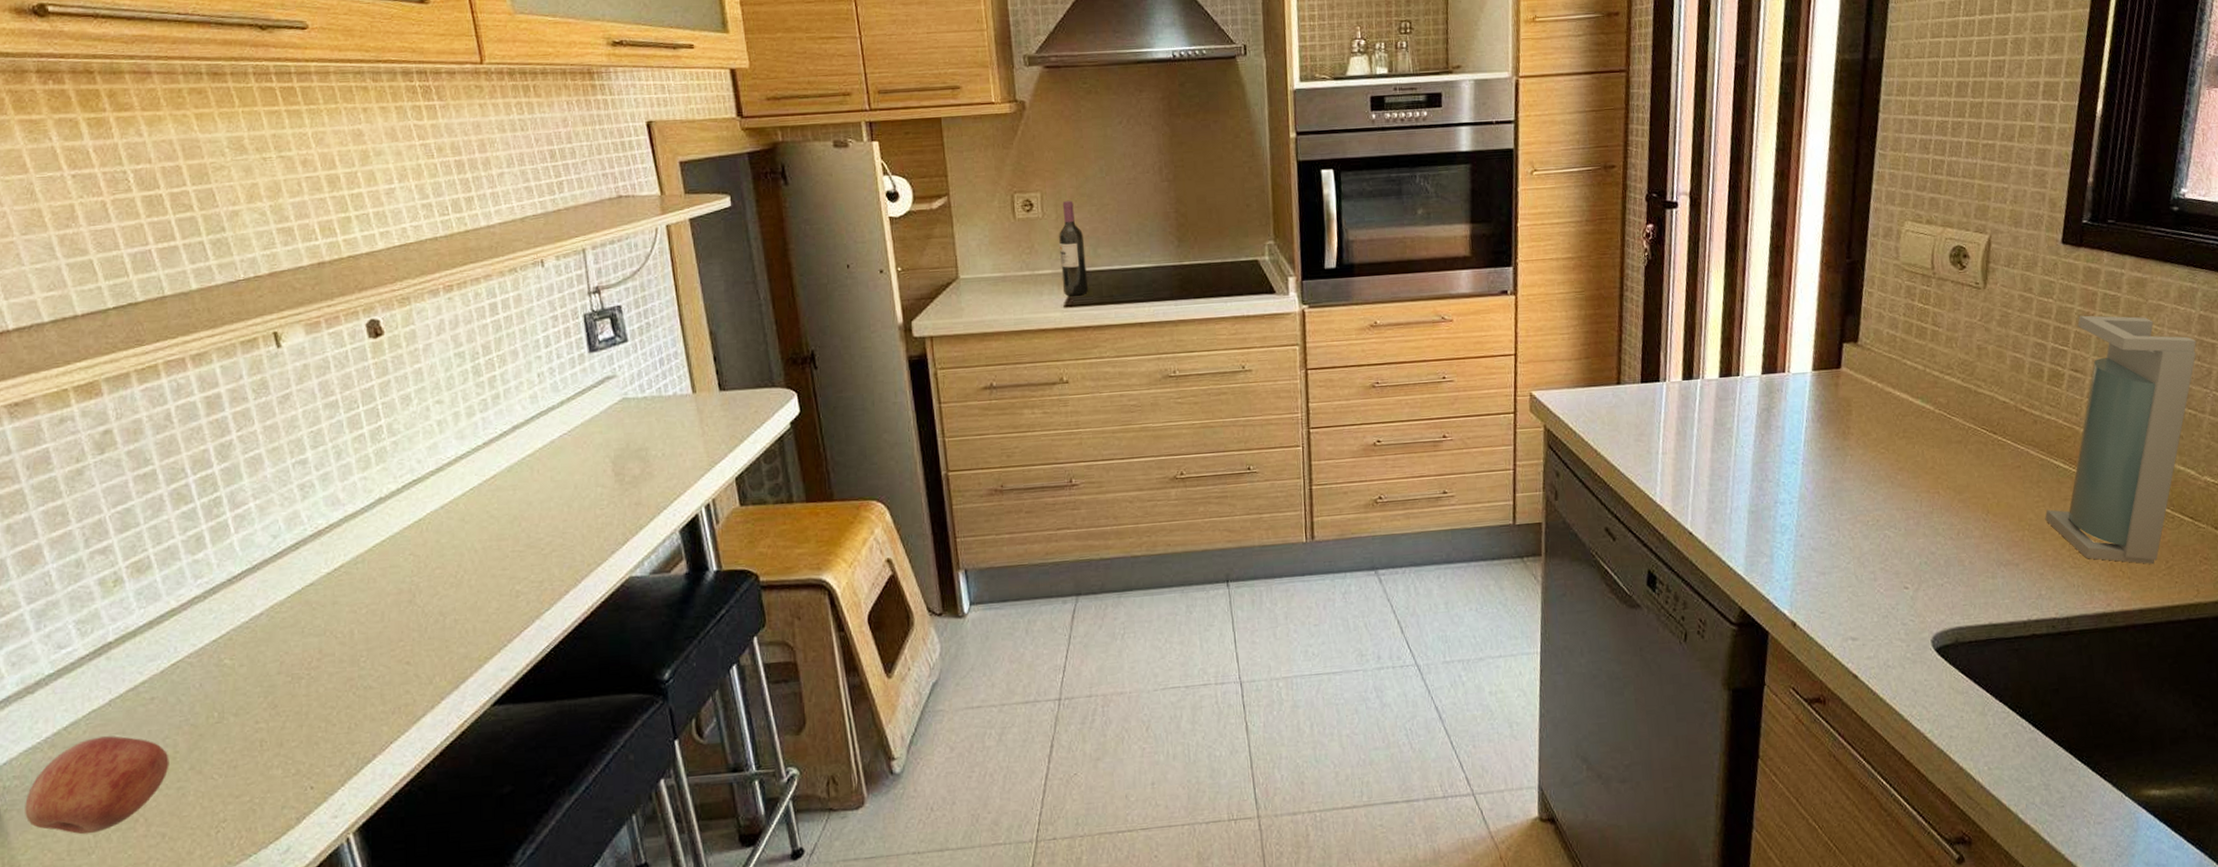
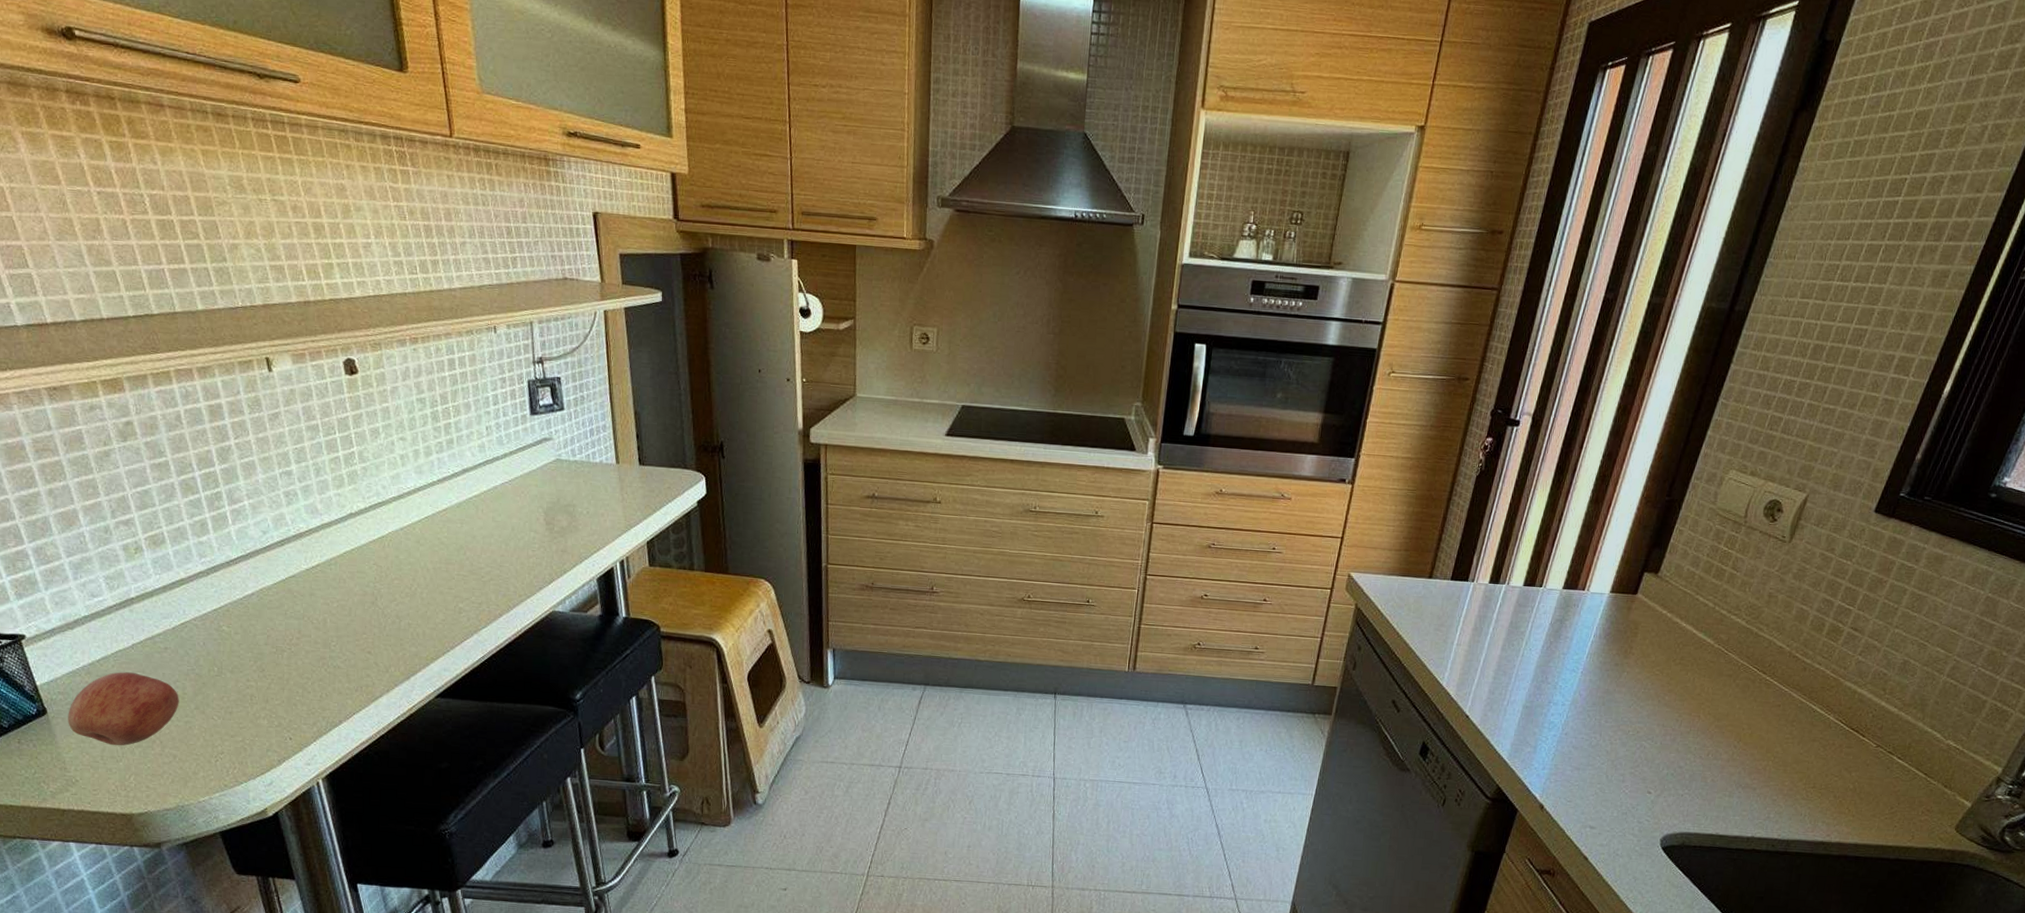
wine bottle: present [1058,201,1089,296] -> none [946,339,971,427]
soap dispenser: present [2045,315,2197,565] -> none [1790,580,1977,808]

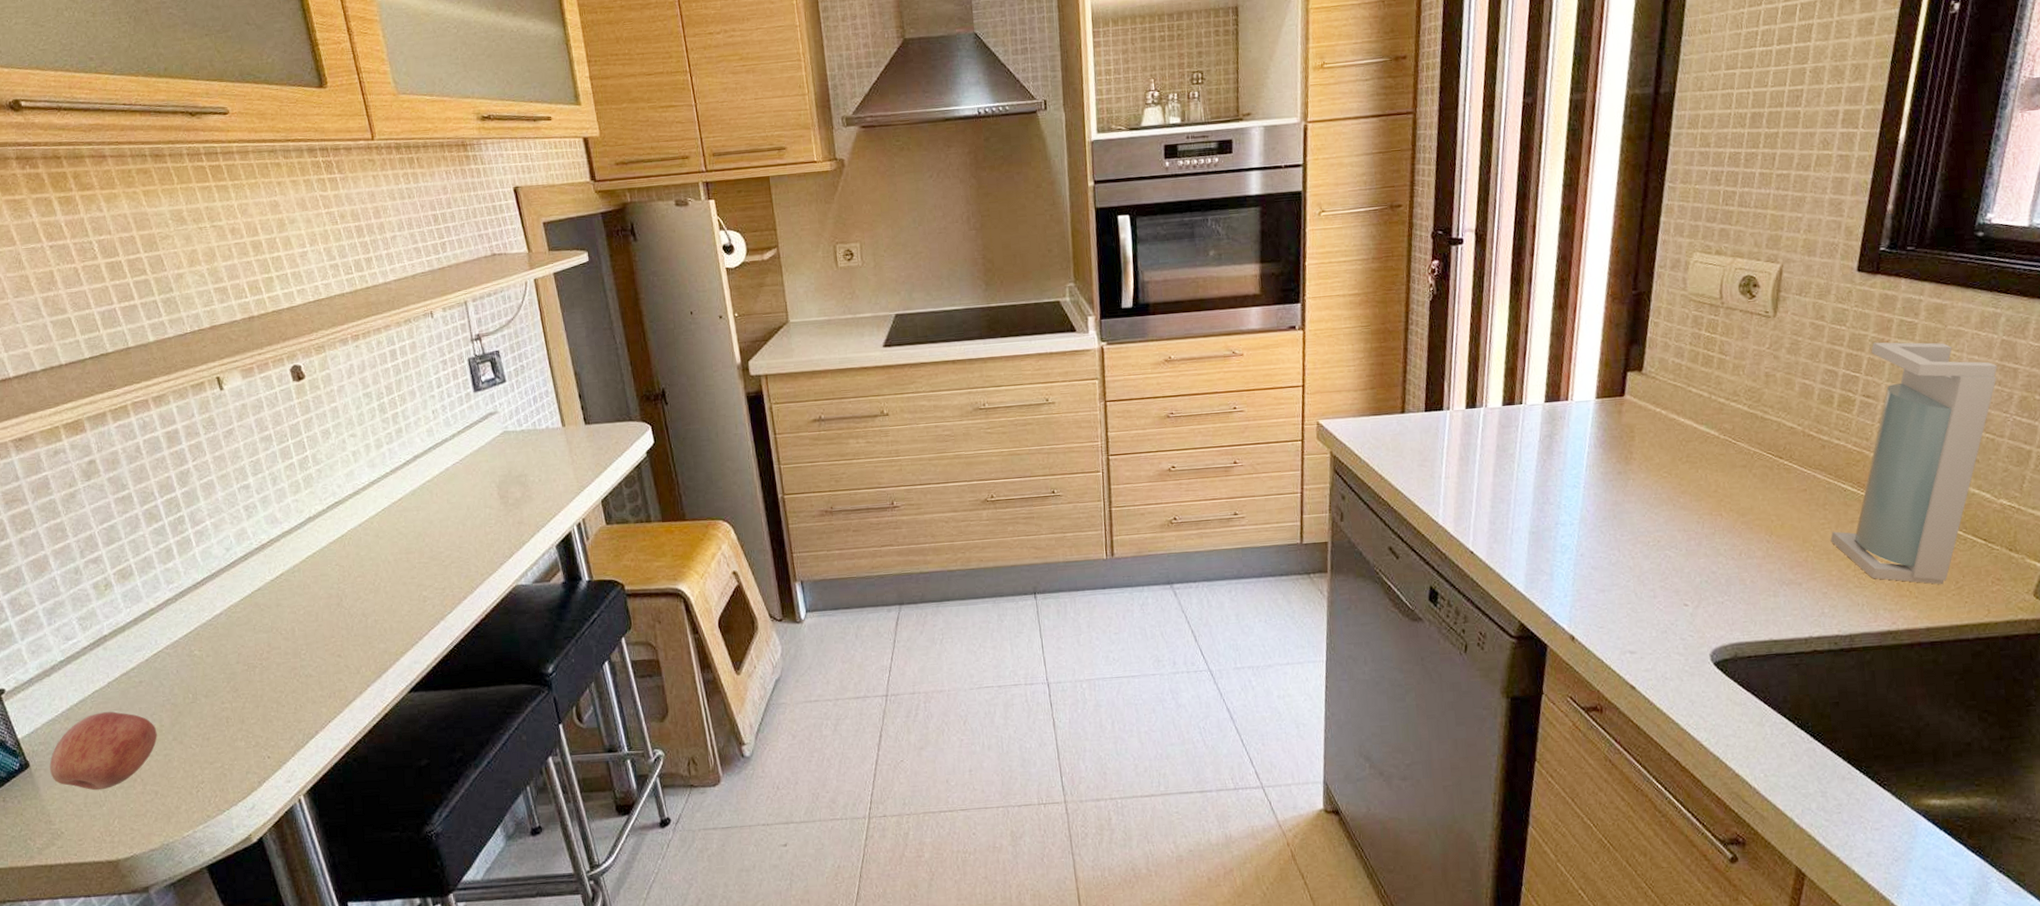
soap dispenser: none [1790,580,1977,808] -> present [1830,342,1998,585]

